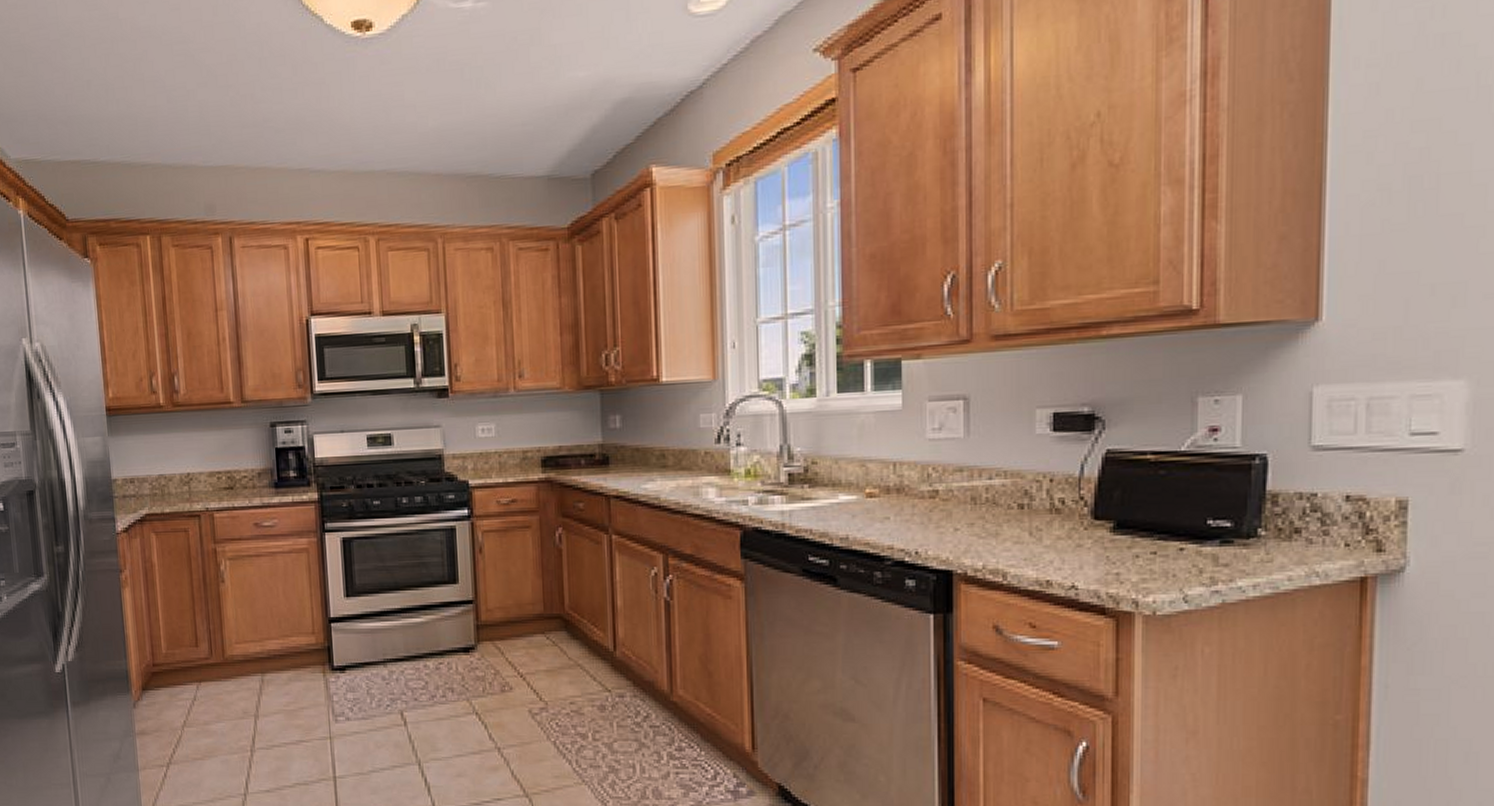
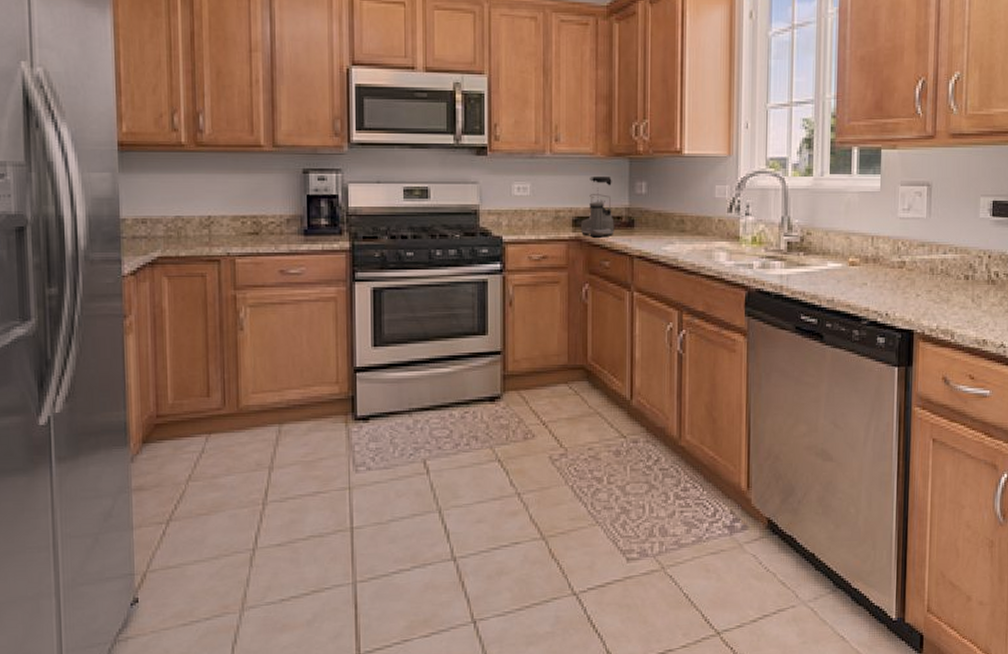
blender: none [550,411,588,480] -> present [580,175,614,239]

